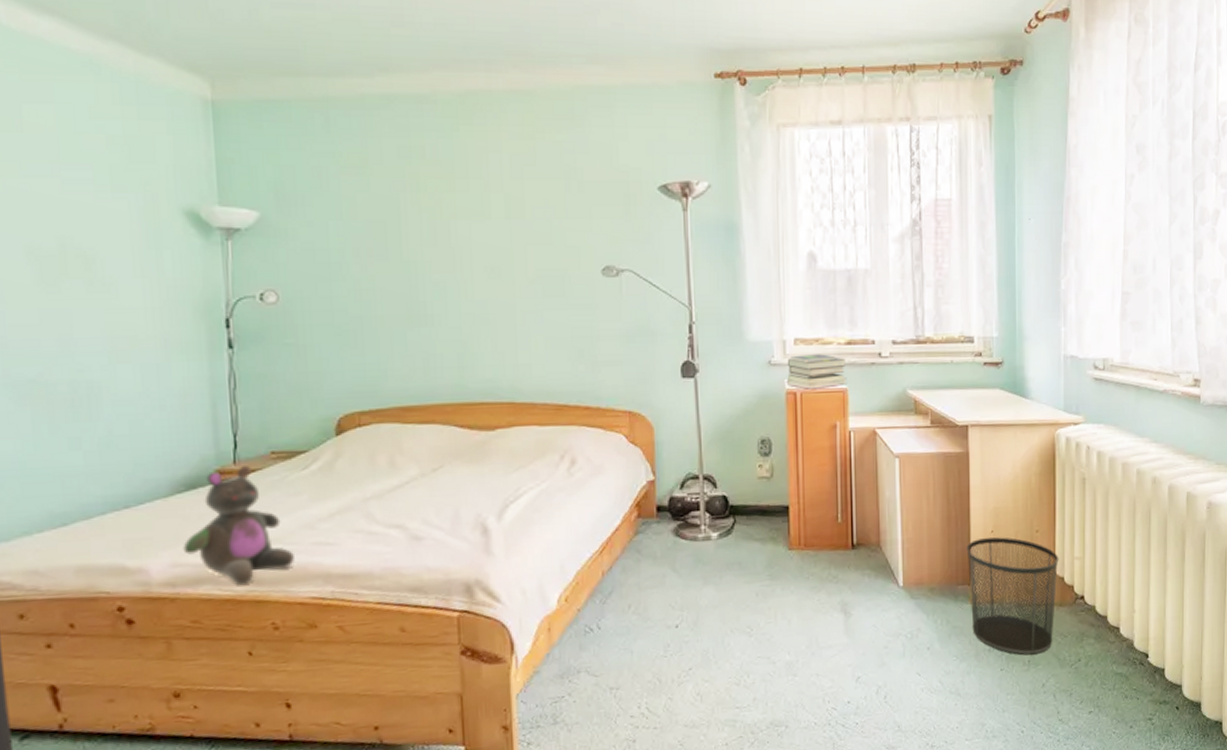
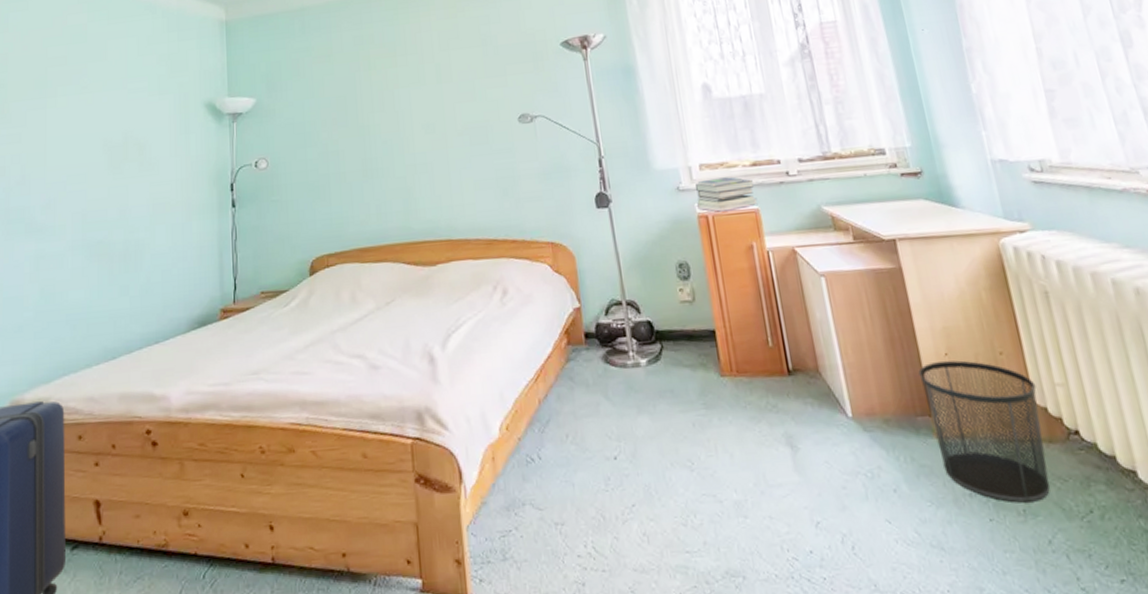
stuffed bear: present [183,464,294,585] -> none [195,303,278,411]

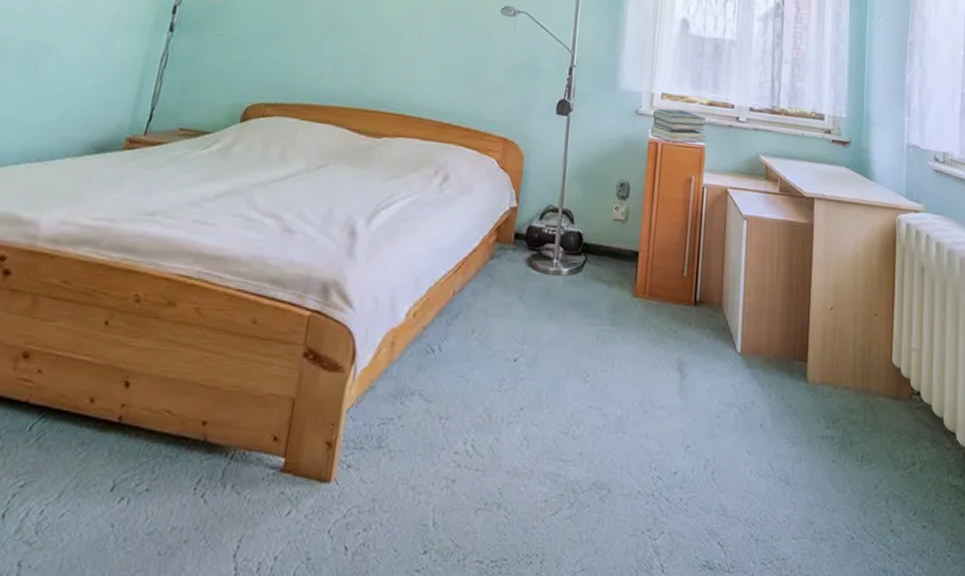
waste bin: present [918,360,1051,503] -> none [805,314,897,450]

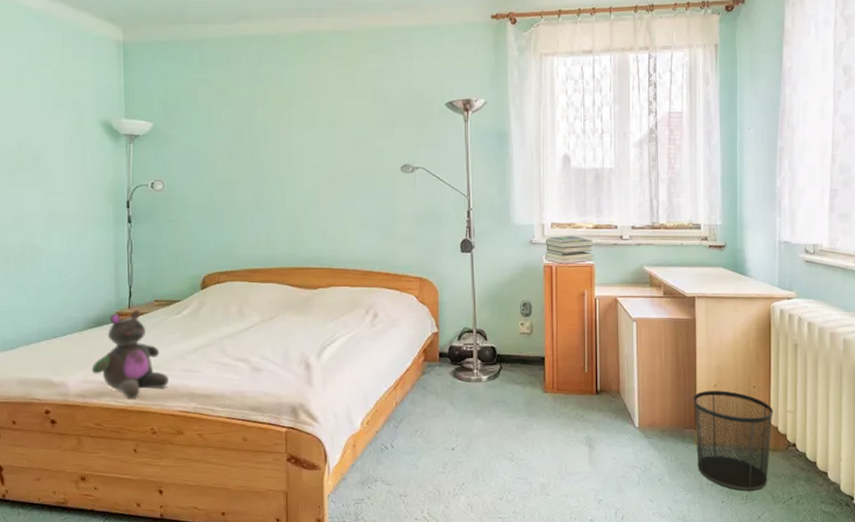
stuffed bear: none [75,136,174,251] -> present [91,309,169,398]
waste bin: none [805,314,897,450] -> present [693,390,774,491]

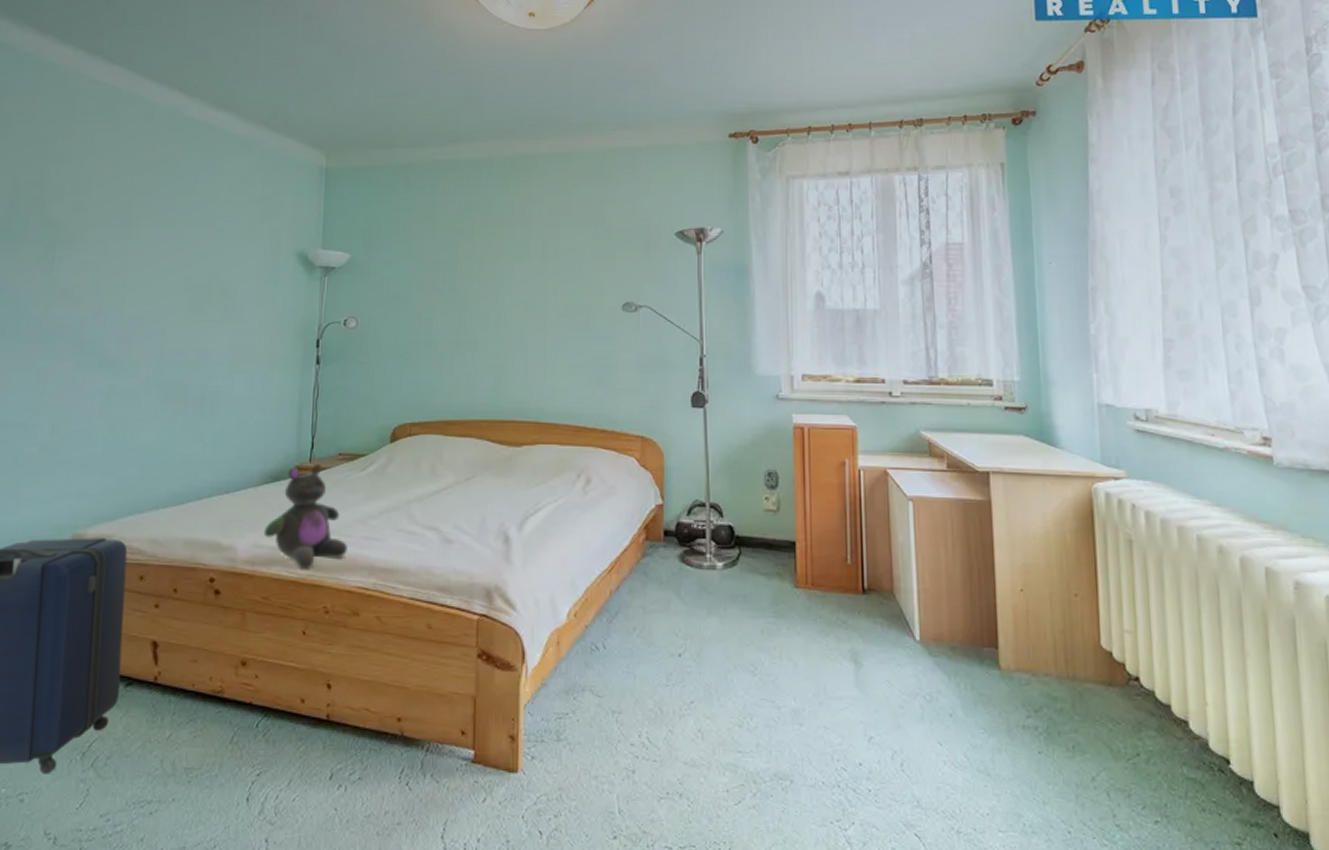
books: present [545,236,594,264] -> none [795,390,856,425]
waste bin: present [693,390,774,491] -> none [992,597,1105,740]

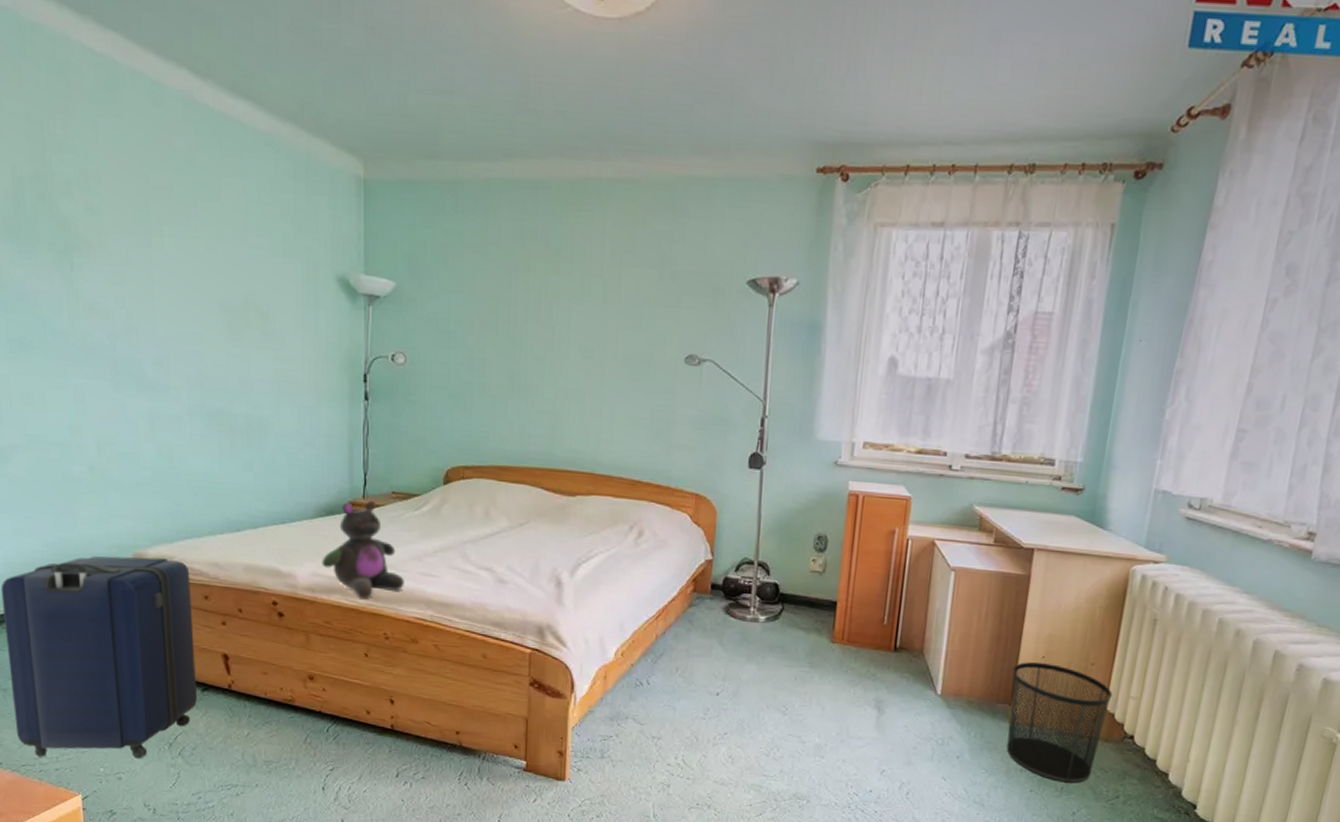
waste bin: none [992,597,1105,740] -> present [1006,662,1113,783]

